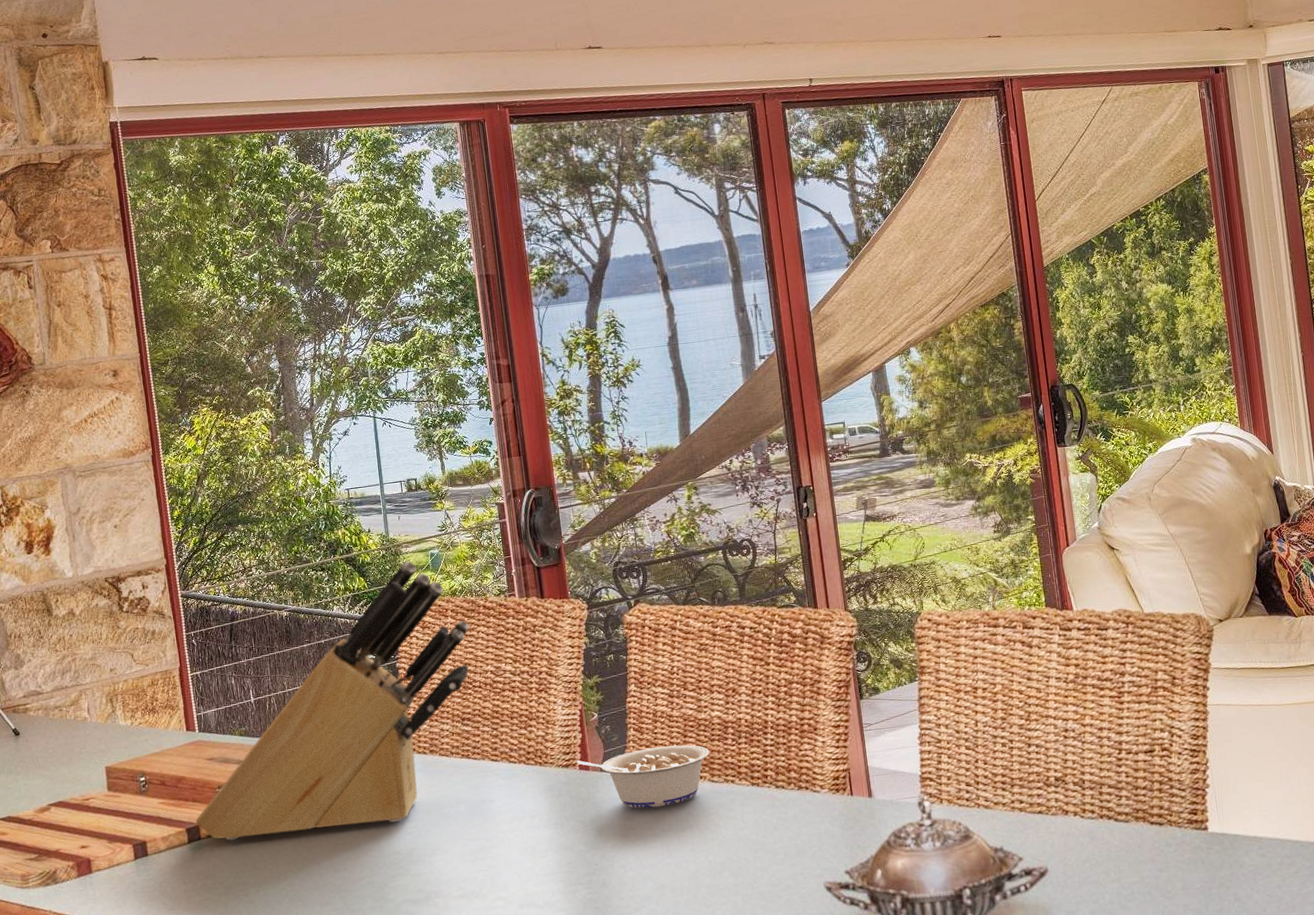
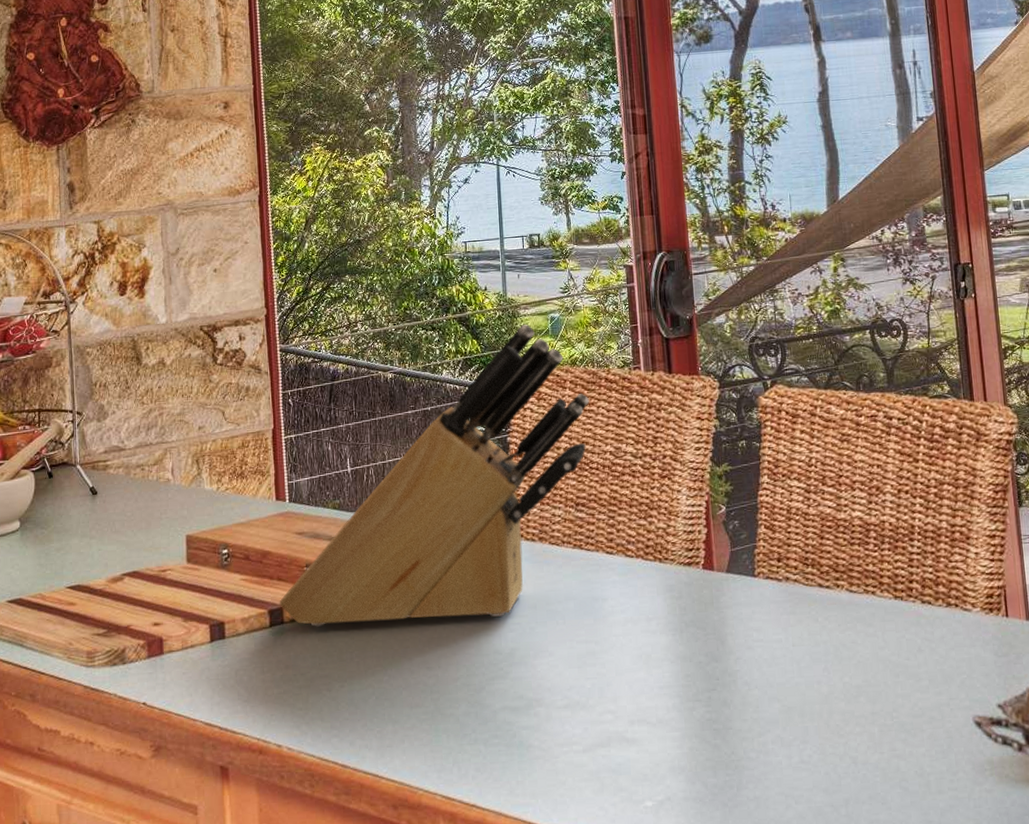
legume: present [576,745,710,809] -> none [700,547,849,618]

